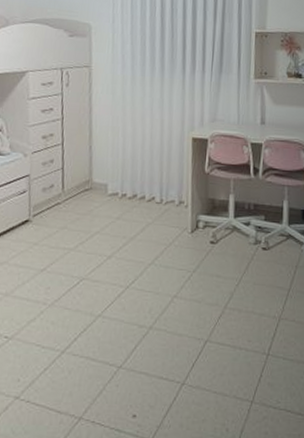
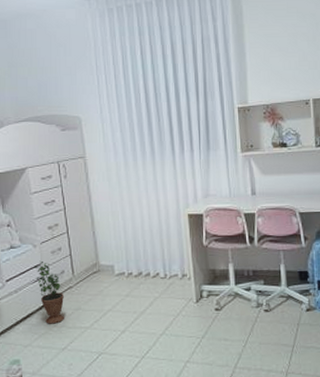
potted plant: none [21,171,50,242] -> present [33,260,64,324]

